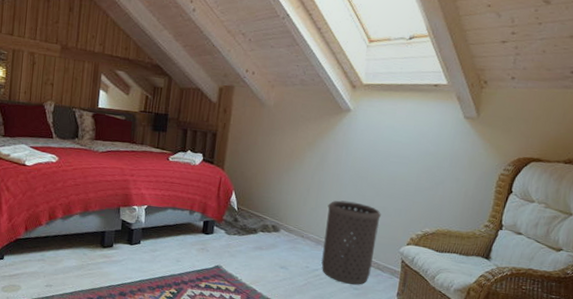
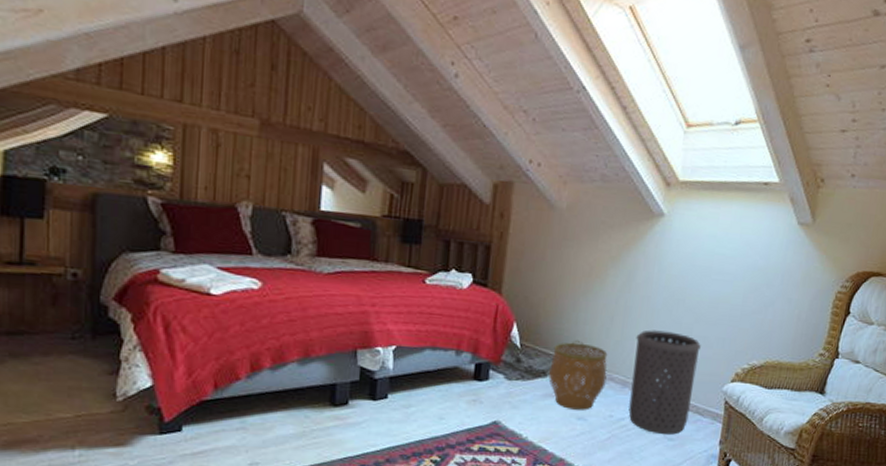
basket: none [258,206,305,261] -> present [548,340,608,410]

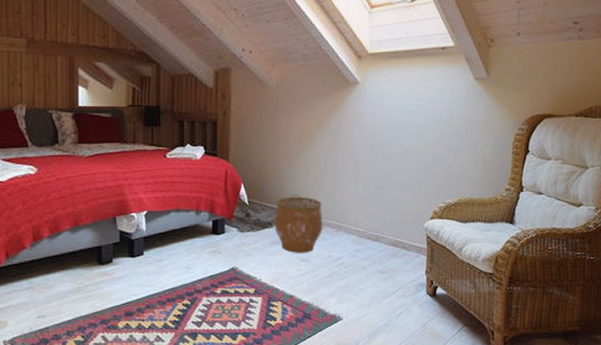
laundry basket: present [628,330,701,435] -> none [344,180,401,268]

